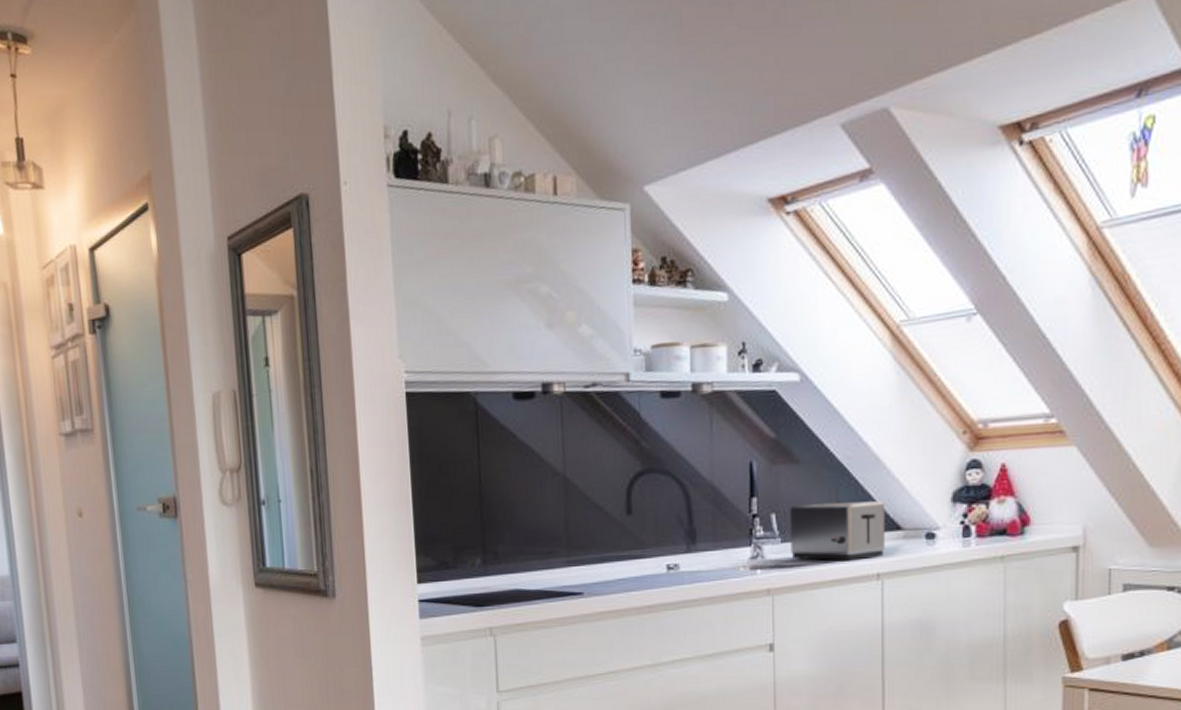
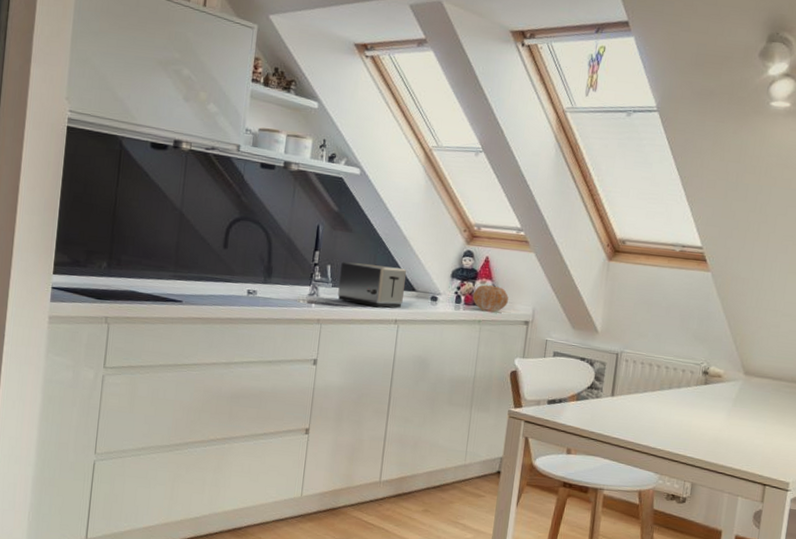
fruit: none [987,503,1043,542] -> present [472,285,509,313]

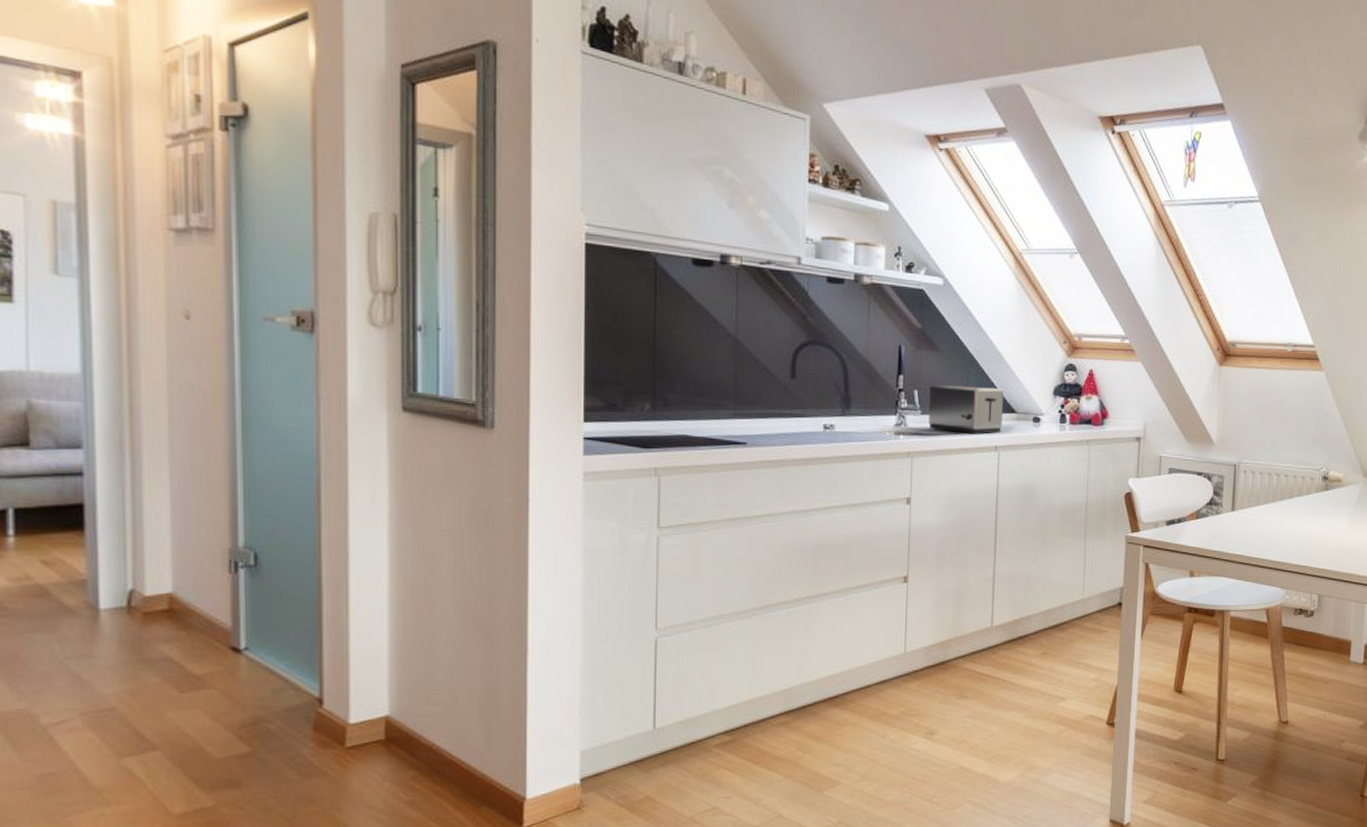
fruit: present [472,285,509,313] -> none [1078,400,1117,430]

